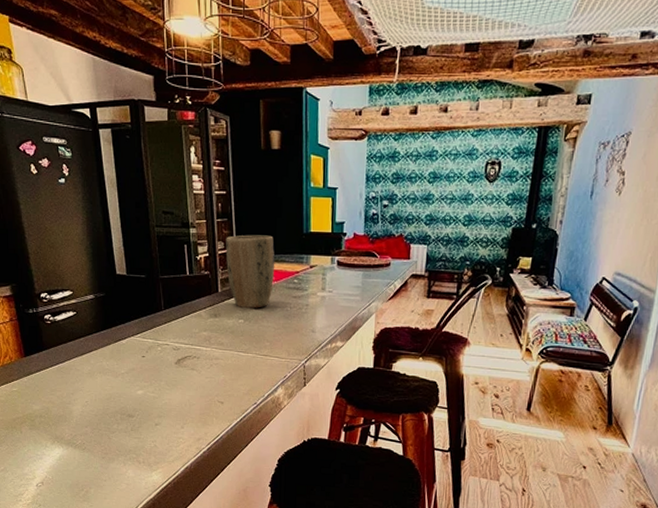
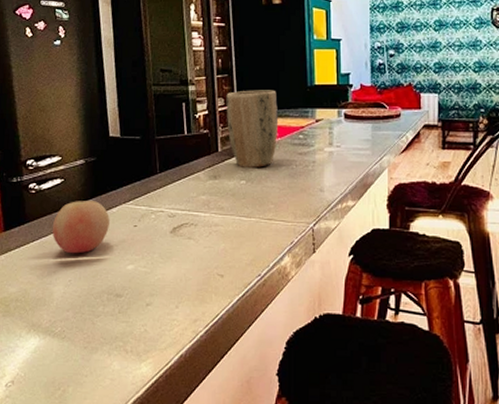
fruit: none [68,332,120,379] -> present [52,201,110,254]

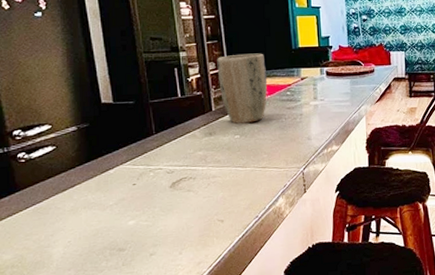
fruit: present [52,201,110,254] -> none [46,164,107,217]

